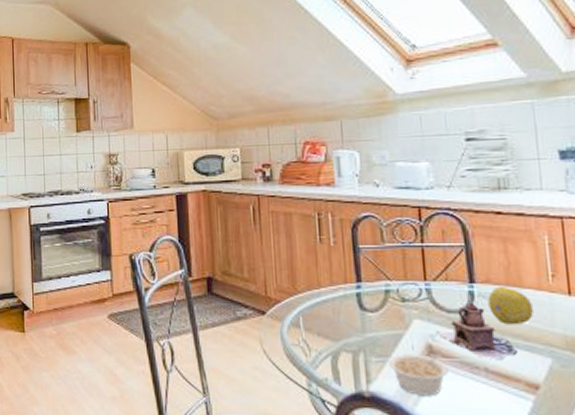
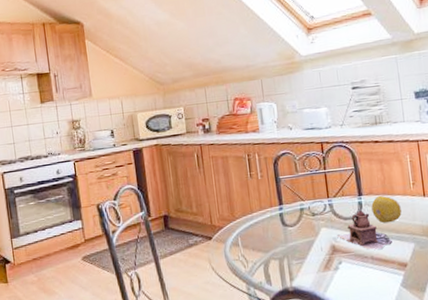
legume: present [388,351,448,397] -> none [305,249,347,284]

